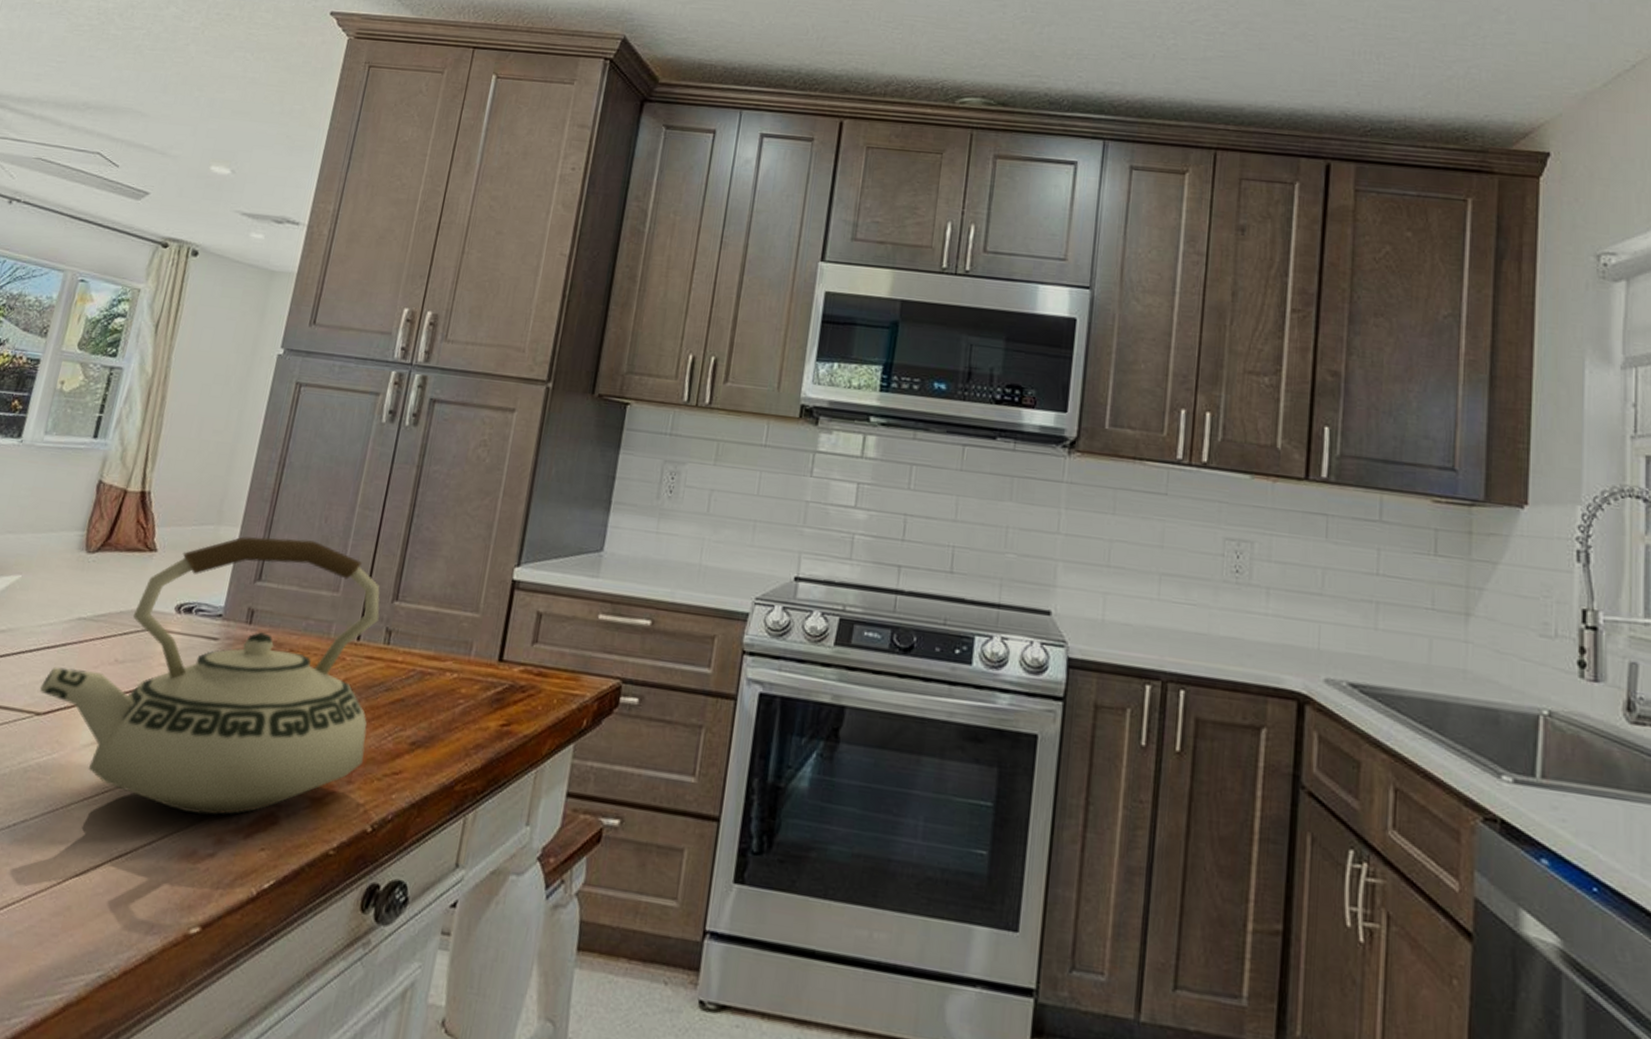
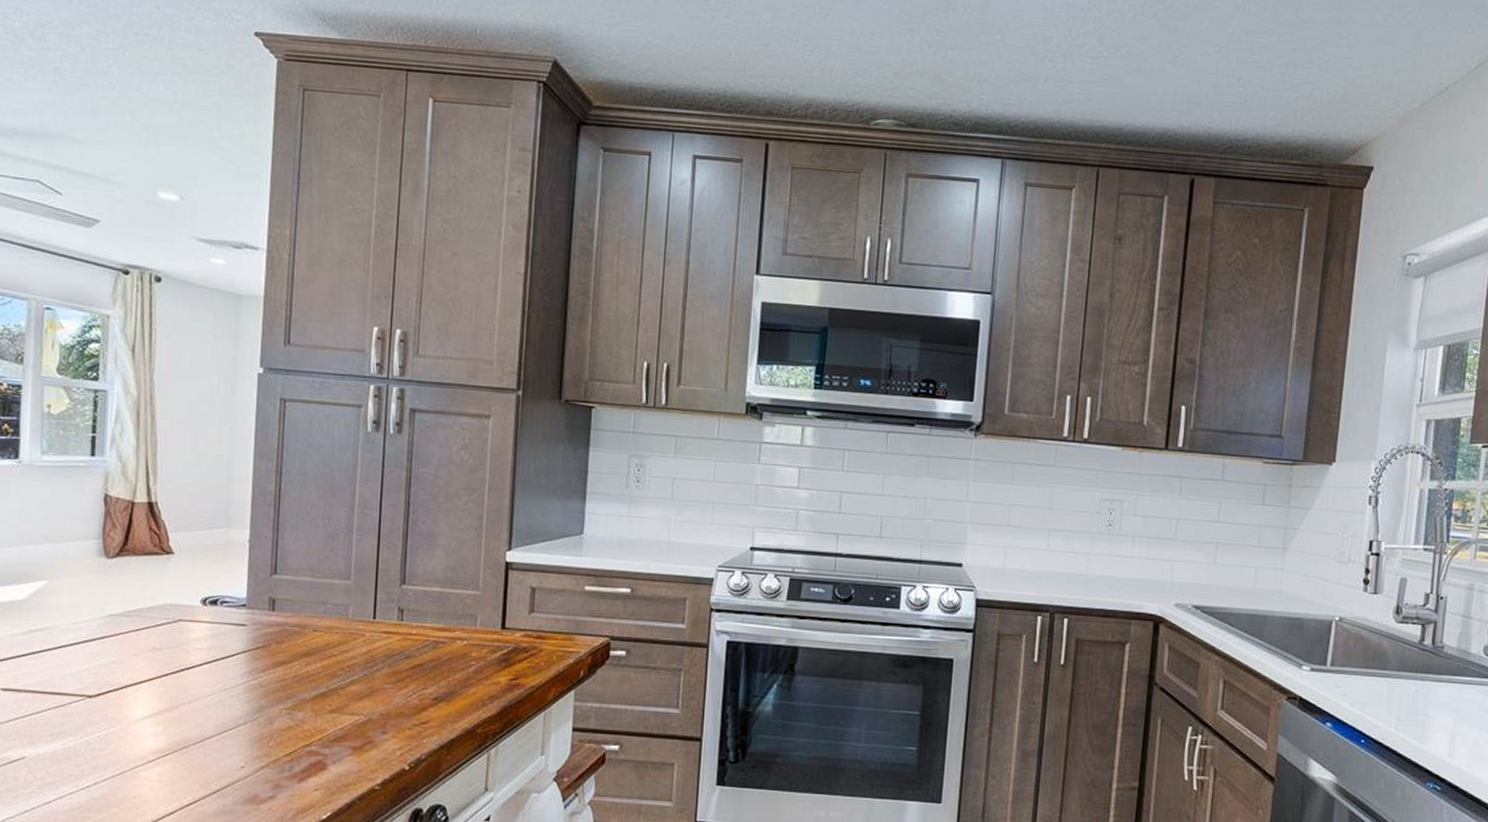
teakettle: present [39,536,380,815] -> none [86,537,394,767]

